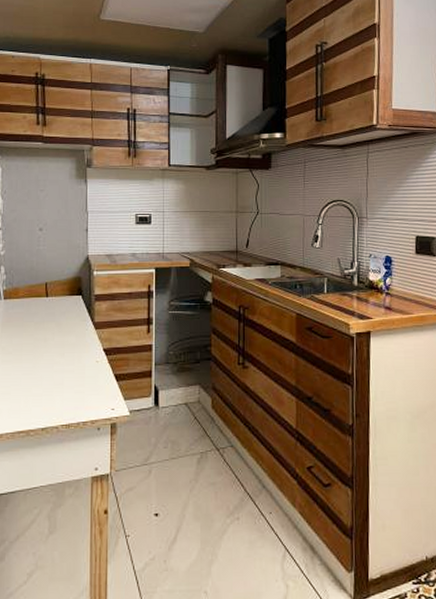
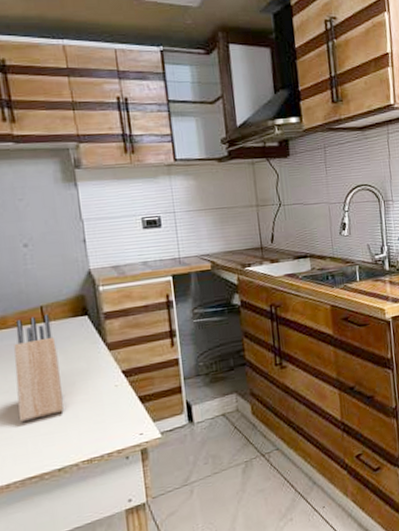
knife block: none [17,290,54,381] -> present [14,313,64,422]

